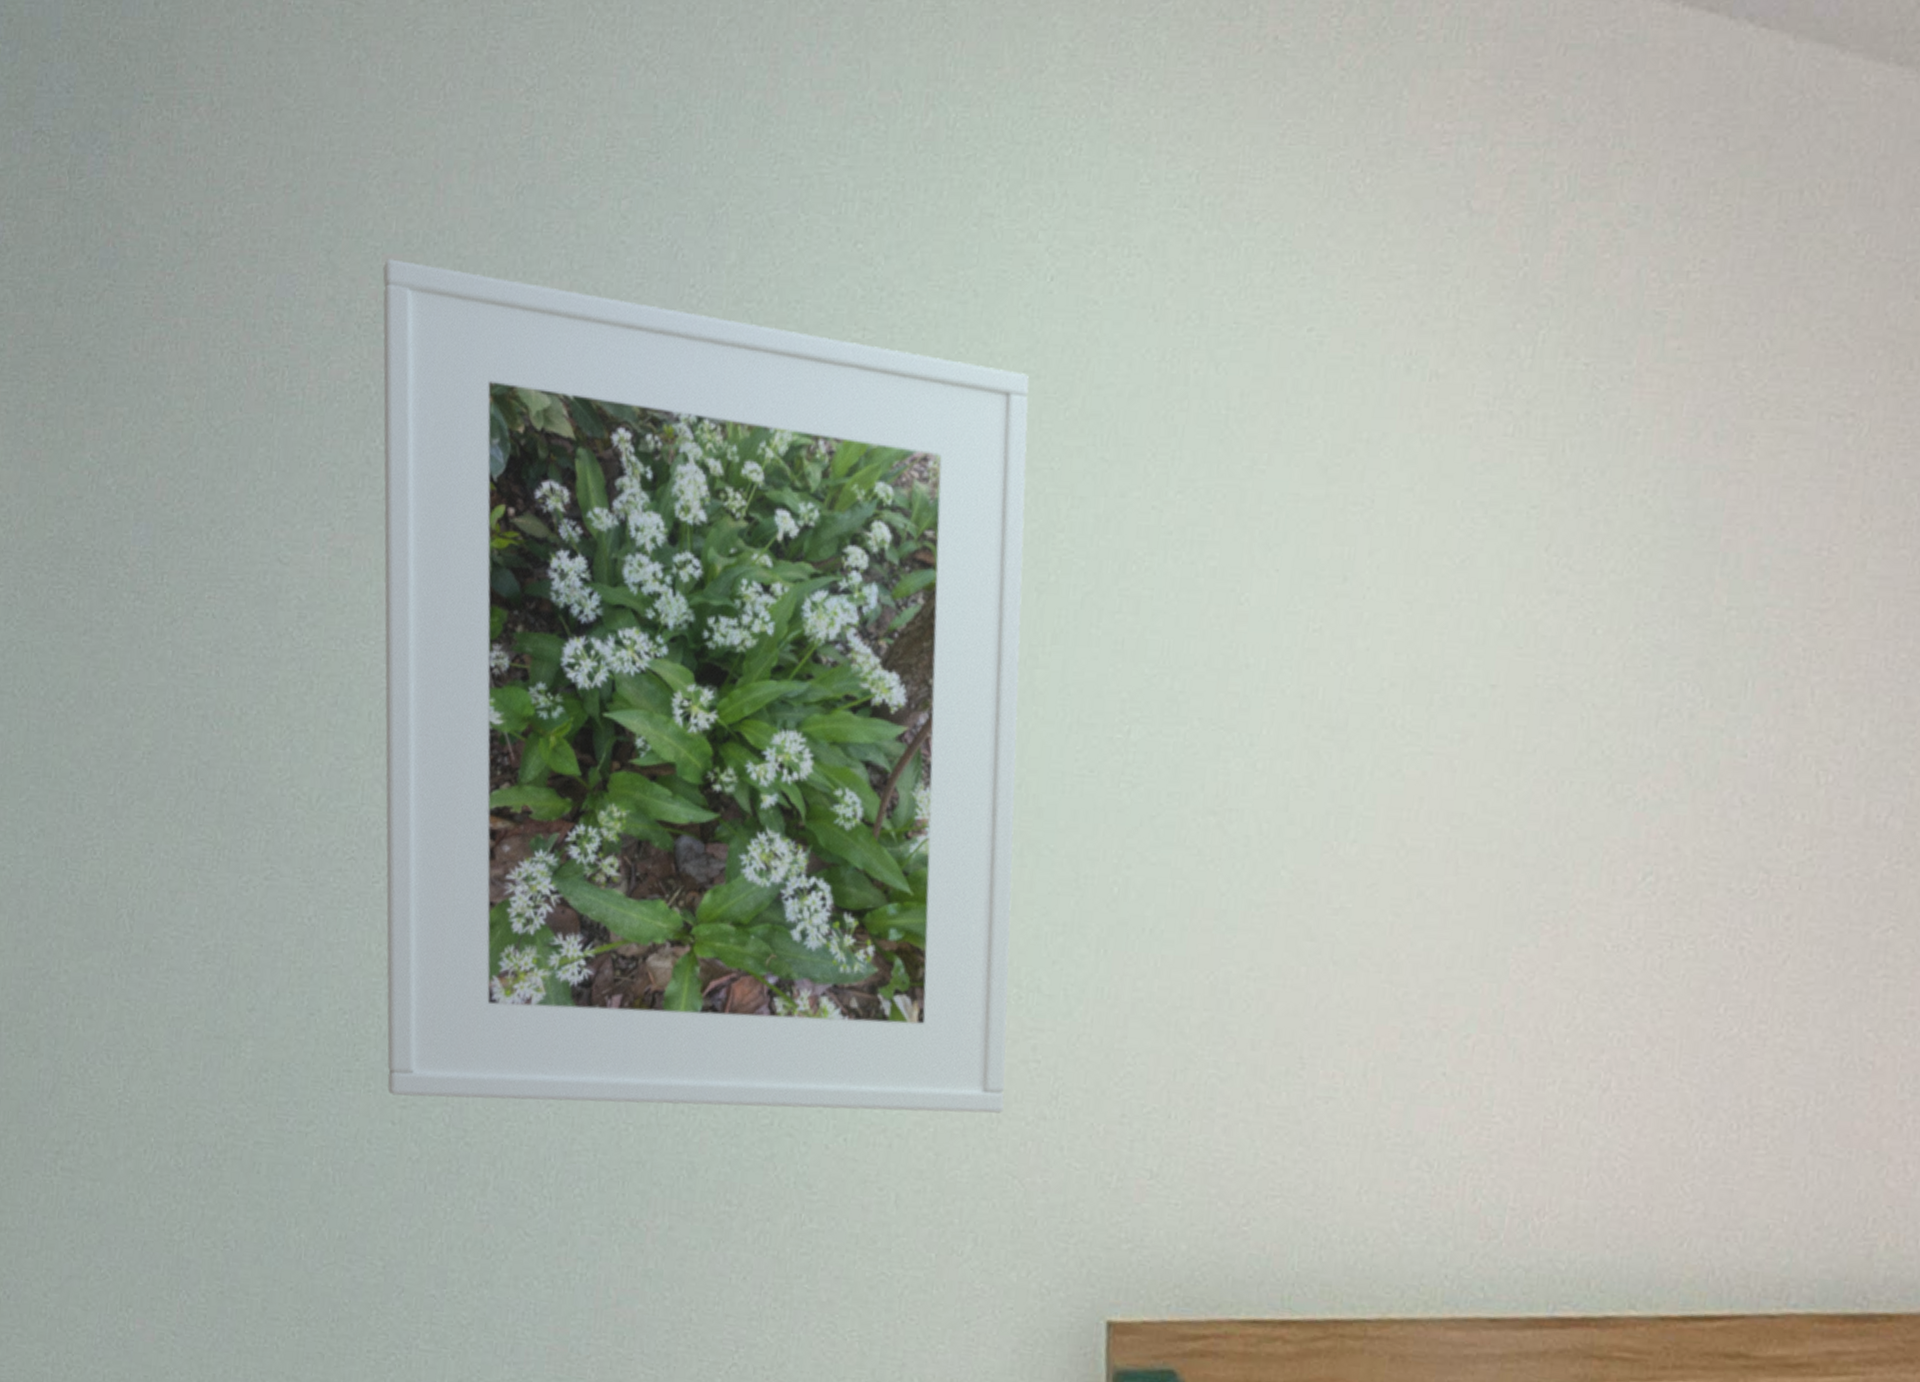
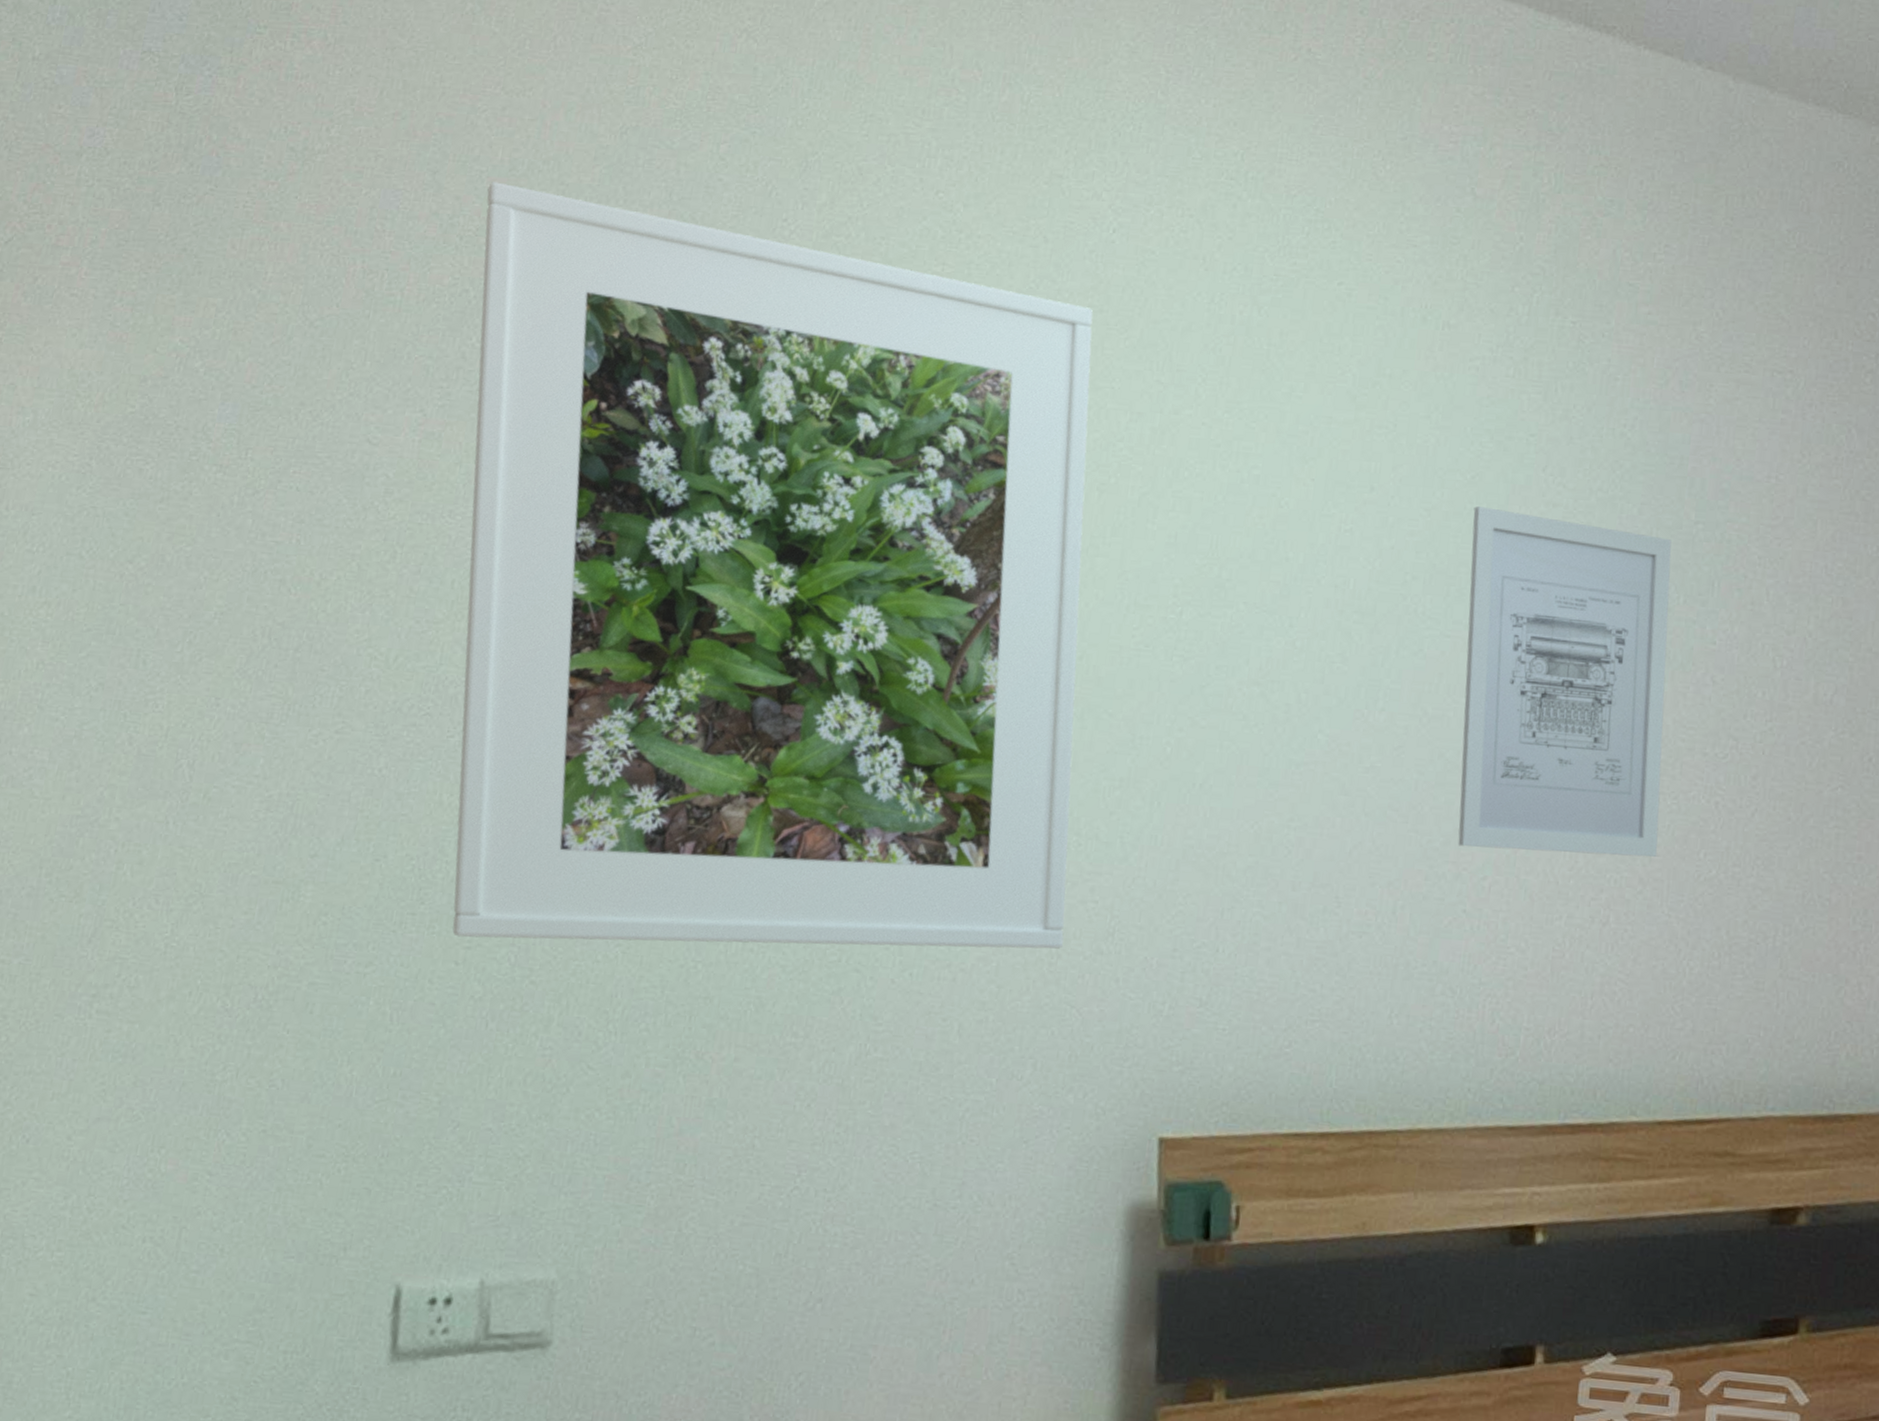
wall art: none [1437,597,1698,1013] -> present [1457,506,1672,857]

